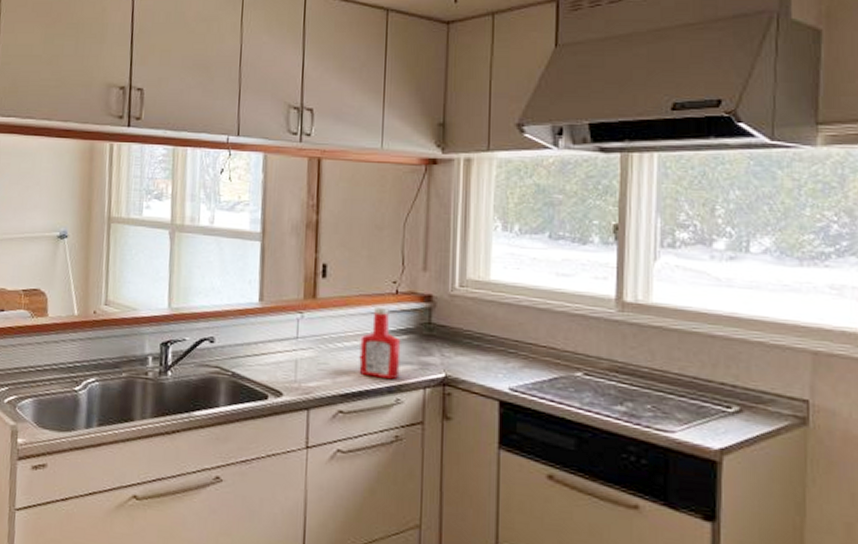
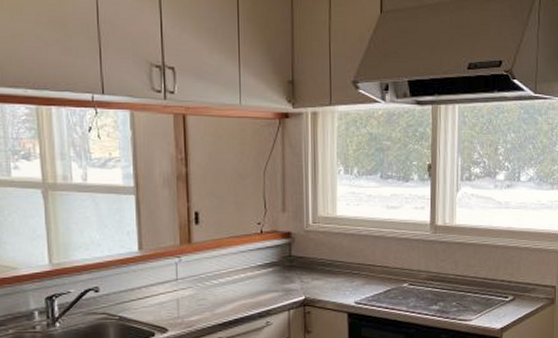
ketchup bottle: present [359,306,401,379] -> none [233,245,268,306]

